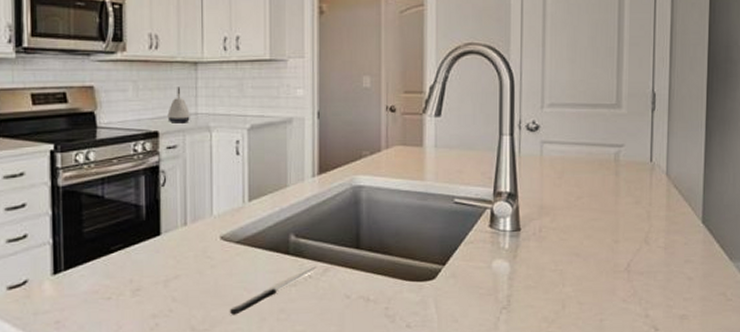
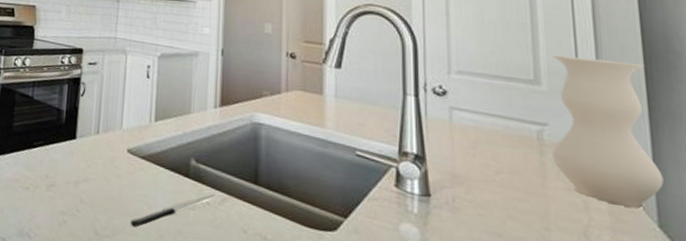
kettle: present [167,87,190,123] -> none [91,14,110,45]
vase: none [626,75,710,210] -> present [552,55,664,208]

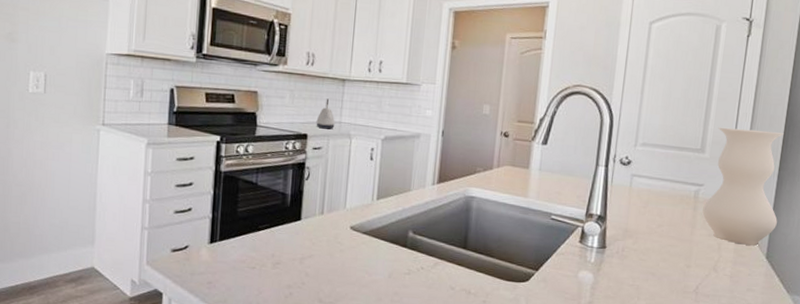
kettle: none [91,14,110,45] -> present [316,98,335,130]
kitchen knife: present [130,194,214,228] -> none [351,260,428,293]

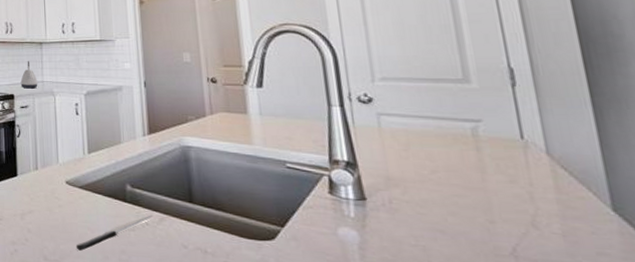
kitchen knife: none [351,260,428,293] -> present [75,215,152,251]
vase: present [702,127,784,246] -> none [480,51,614,194]

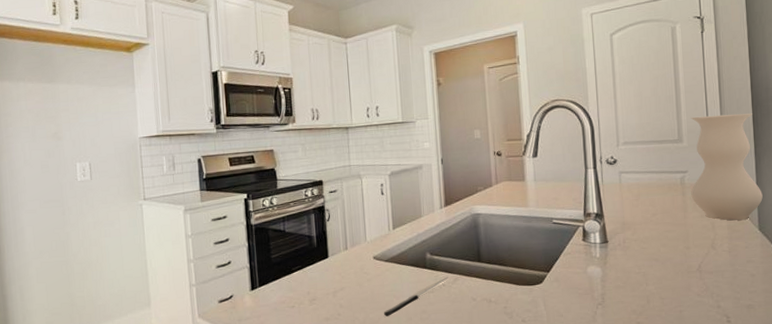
kettle: present [20,61,38,89] -> none [328,146,345,174]
vase: none [480,51,614,194] -> present [691,113,763,221]

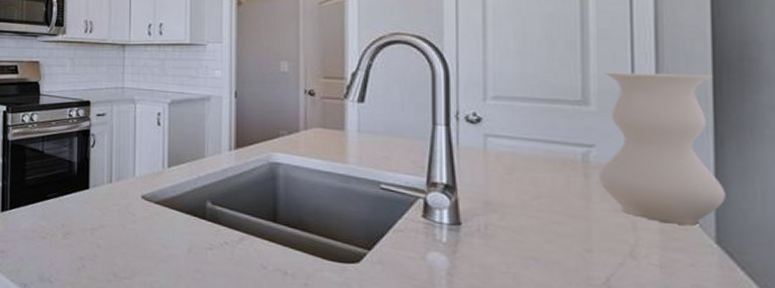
kitchen knife: present [383,277,448,317] -> none [148,233,232,269]

